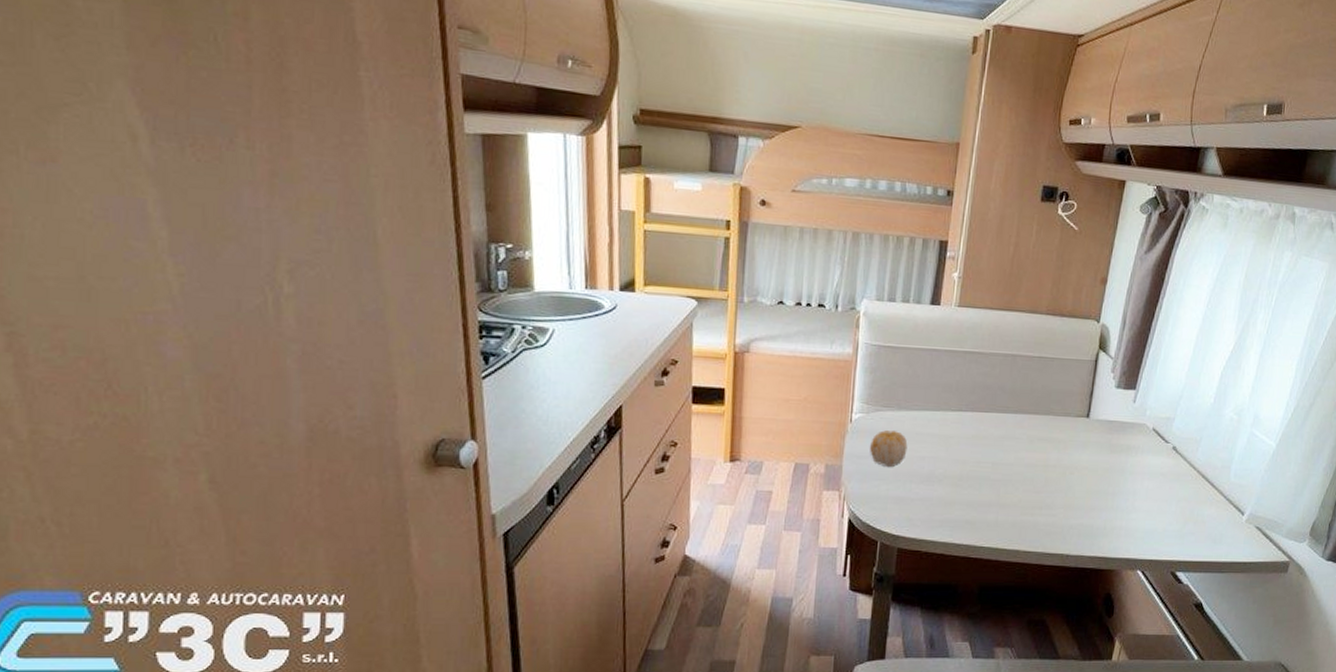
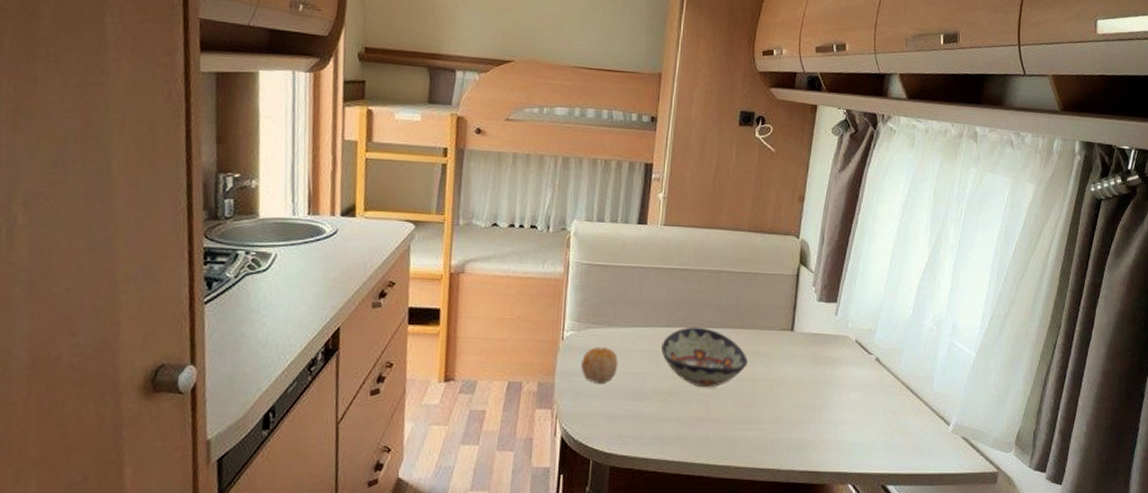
decorative bowl: none [952,411,1041,474] -> present [661,326,748,388]

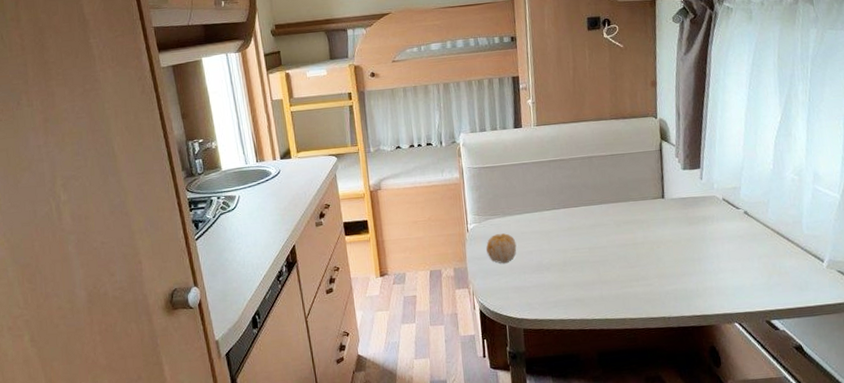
decorative bowl: present [661,326,748,388] -> none [550,206,628,256]

